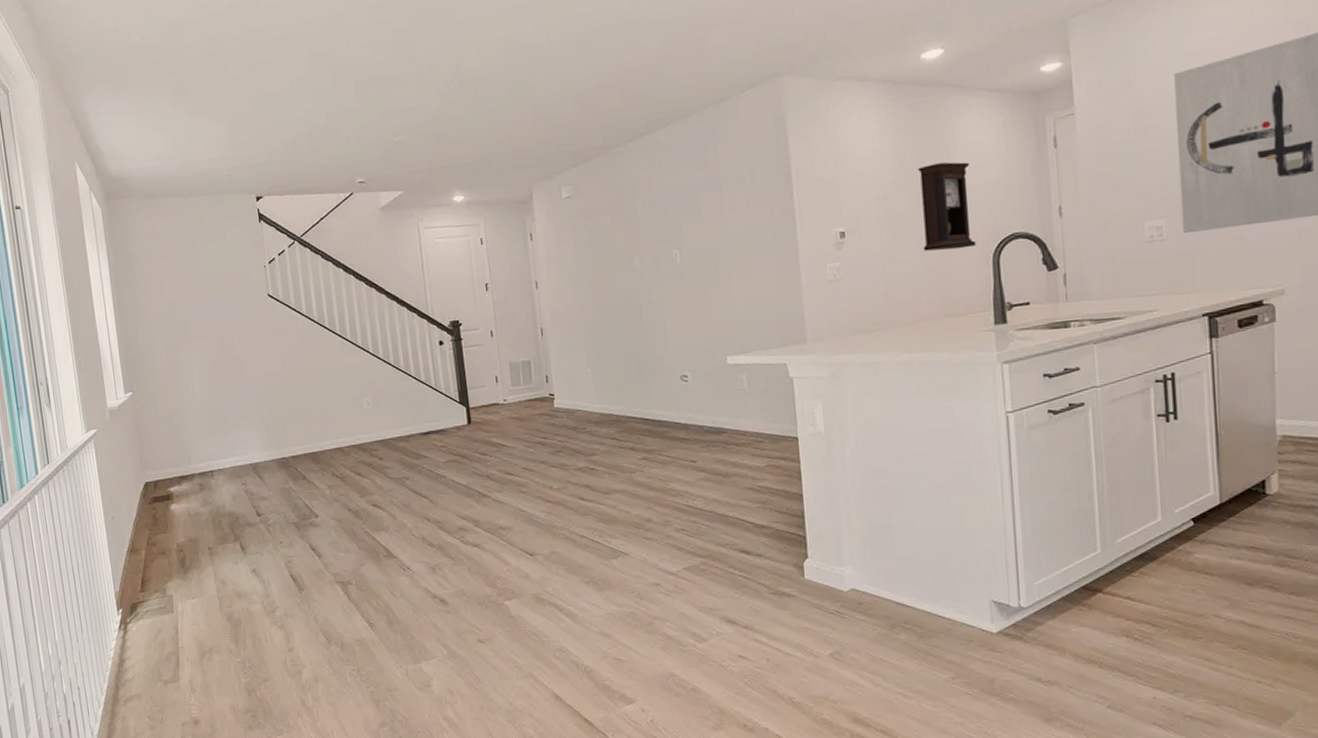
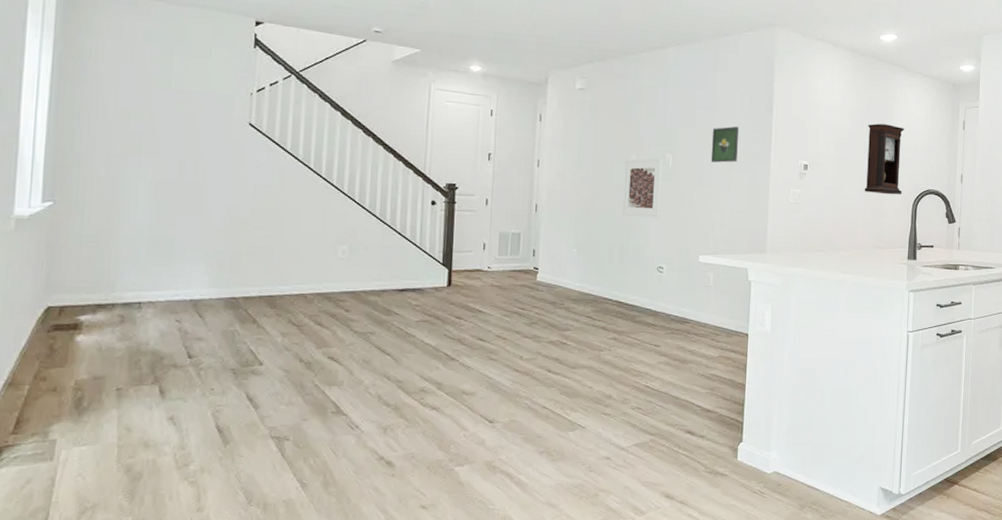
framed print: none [627,256,675,326] -> present [622,158,663,219]
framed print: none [721,202,757,250] -> present [710,126,740,163]

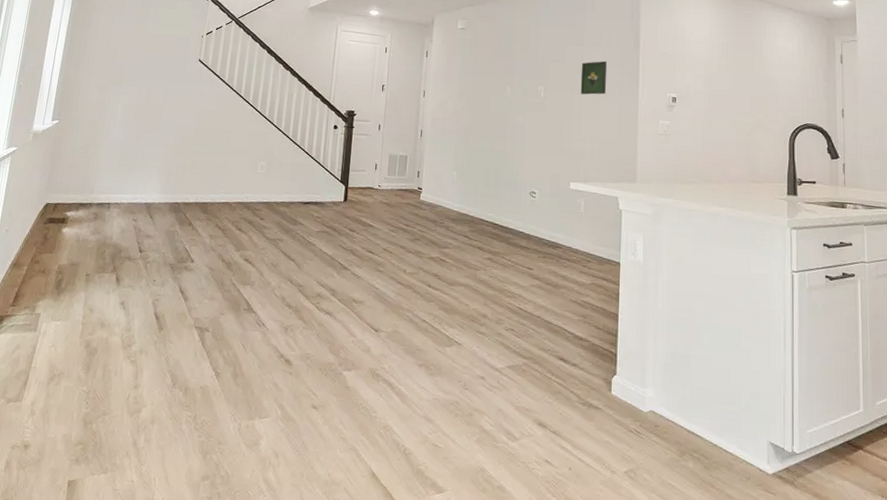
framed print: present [622,158,663,219] -> none [498,90,535,146]
pendulum clock: present [864,123,905,195] -> none [736,58,777,129]

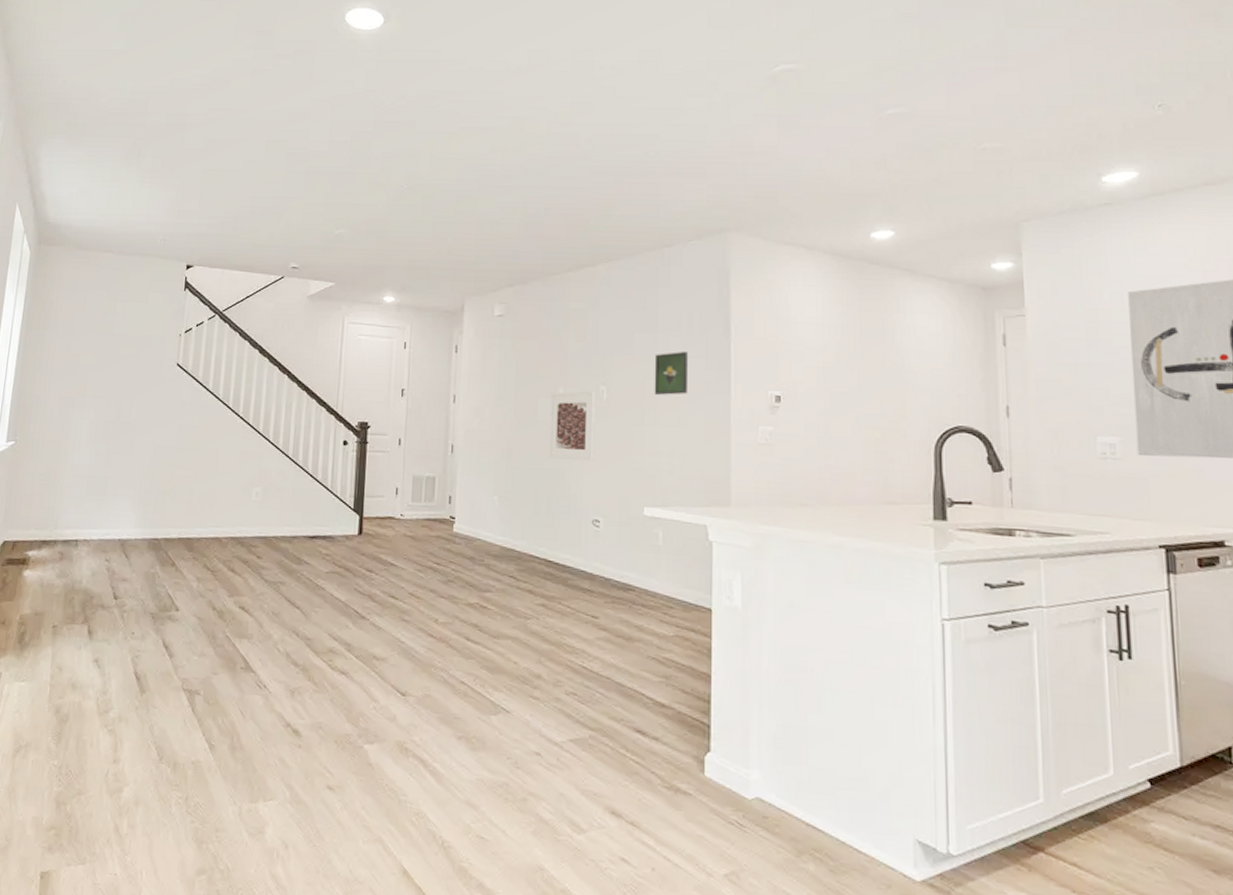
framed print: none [498,90,535,146] -> present [549,391,596,462]

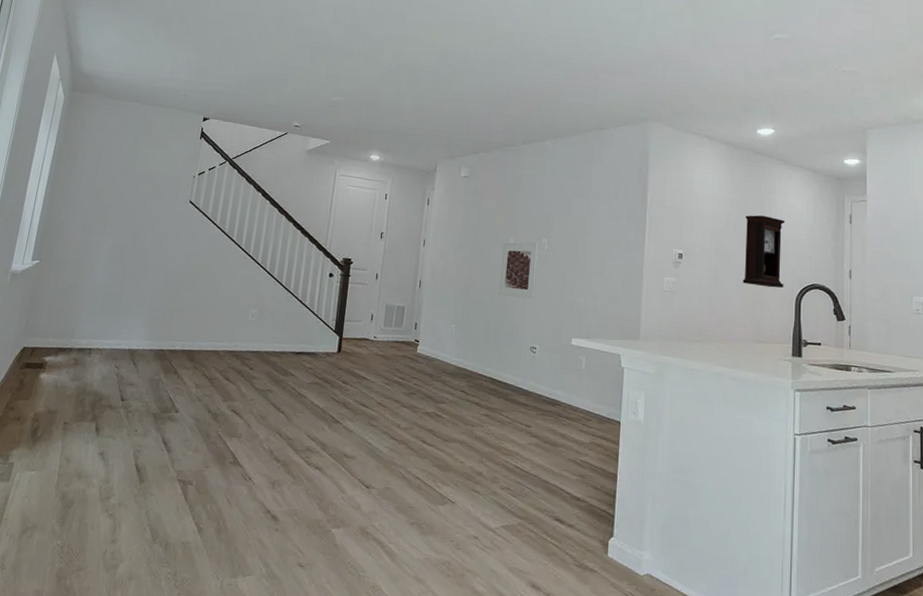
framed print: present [654,351,689,395] -> none [585,214,614,249]
pendulum clock: none [861,342,918,434] -> present [742,215,785,288]

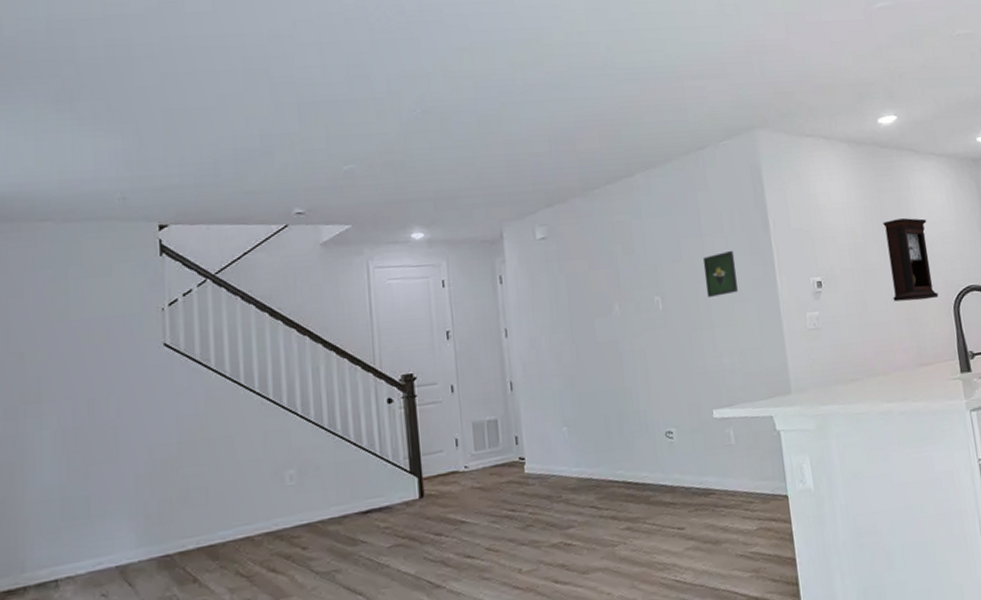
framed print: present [499,242,539,300] -> none [607,303,659,378]
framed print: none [585,214,614,249] -> present [702,250,739,297]

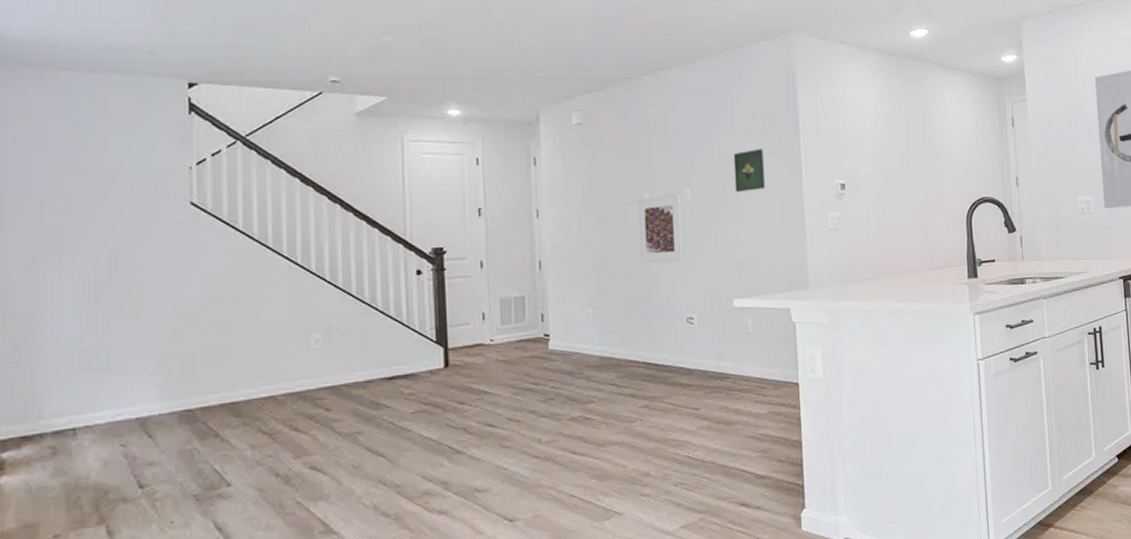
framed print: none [607,303,659,378] -> present [637,194,684,264]
pendulum clock: present [883,218,939,302] -> none [907,129,954,208]

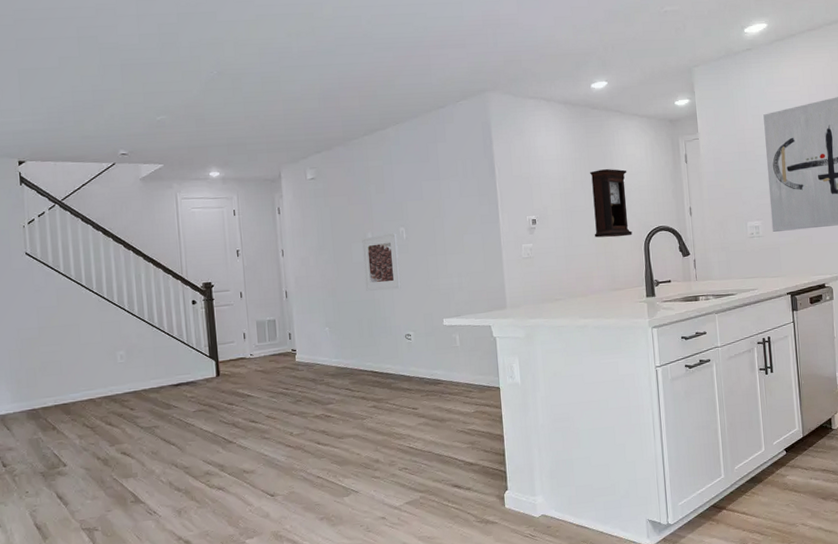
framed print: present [733,148,766,192] -> none [439,192,468,230]
pendulum clock: none [907,129,954,208] -> present [590,169,633,238]

